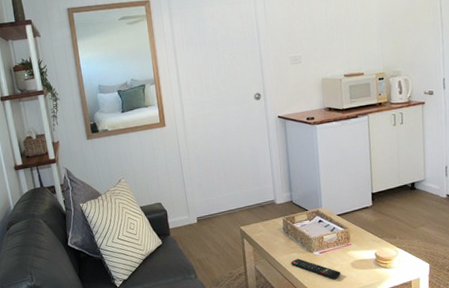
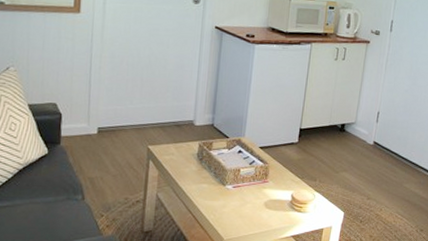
remote control: present [290,259,341,279] -> none [198,191,252,218]

